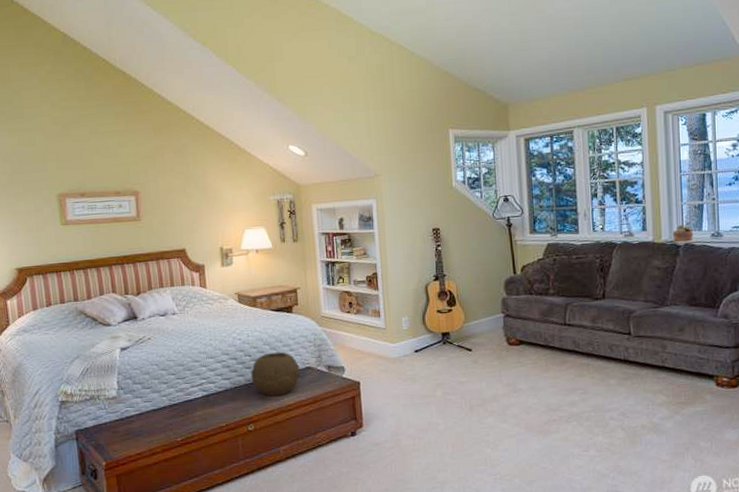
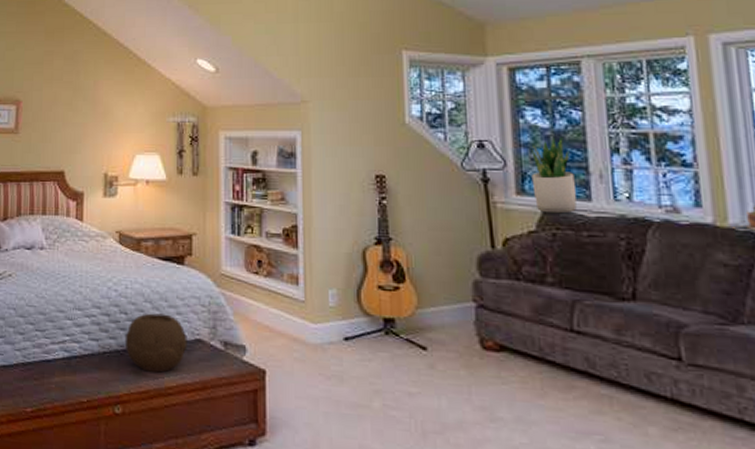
planter: none [540,189,569,245] -> present [531,138,577,214]

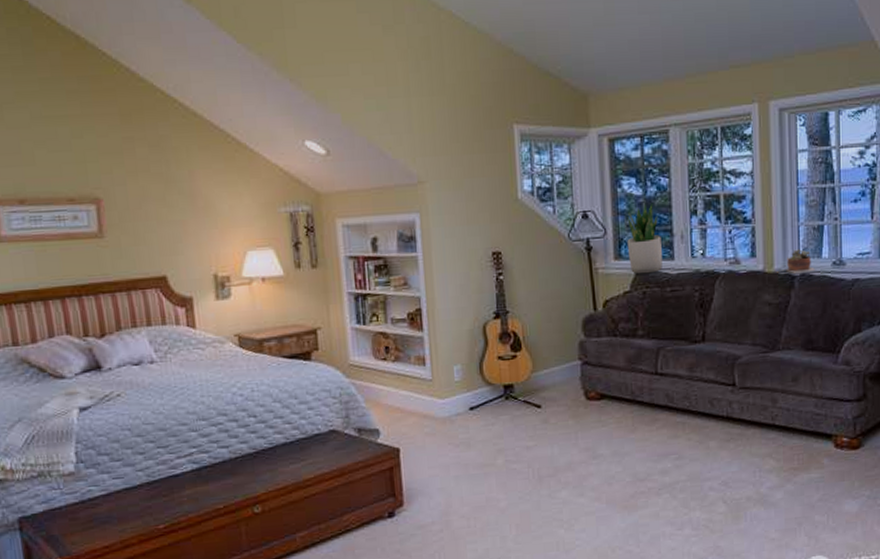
decorative bowl: present [124,313,187,373] -> none [256,411,322,469]

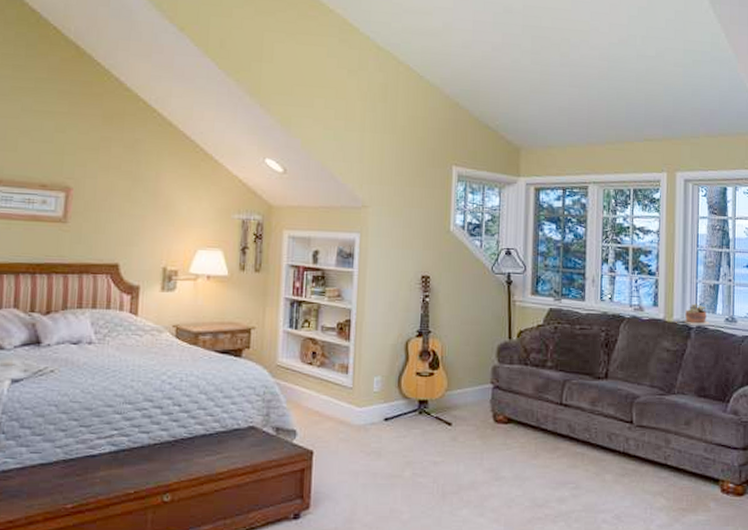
planter: present [627,204,662,274] -> none [543,248,575,311]

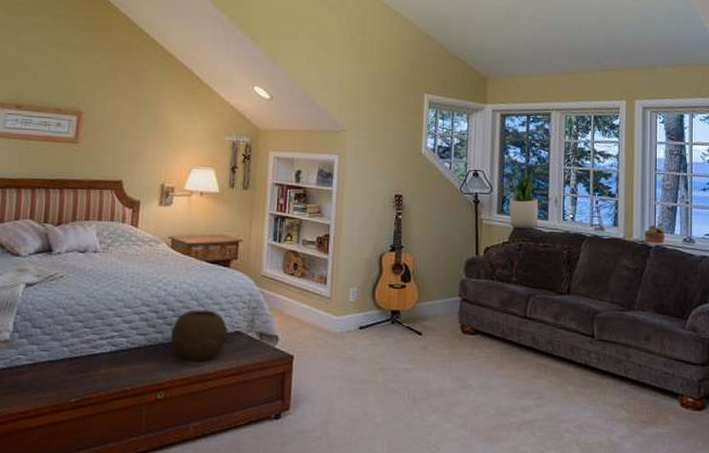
decorative bowl: none [176,404,241,460] -> present [170,309,228,361]
planter: none [543,248,575,311] -> present [509,171,538,229]

